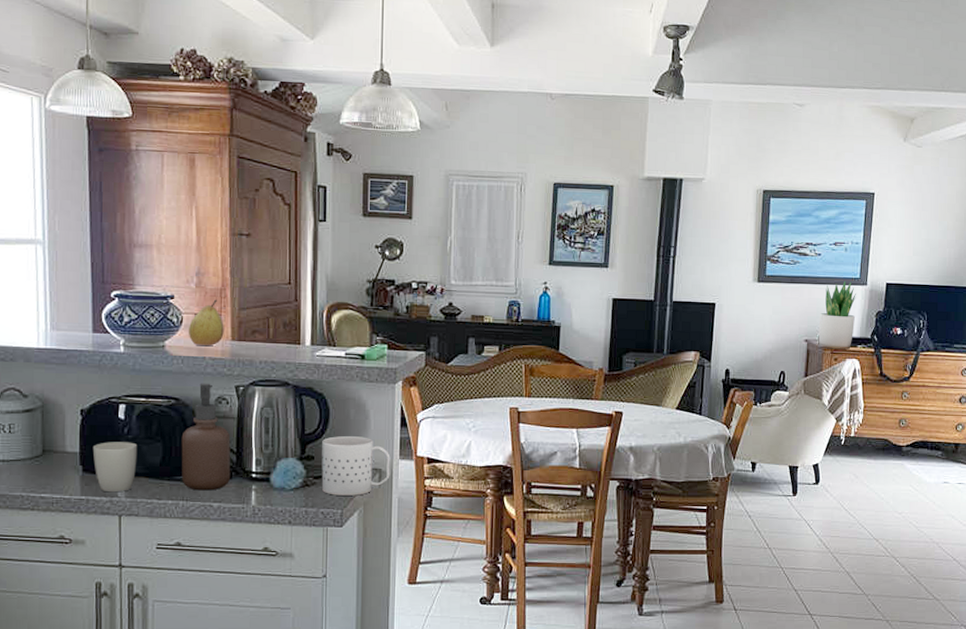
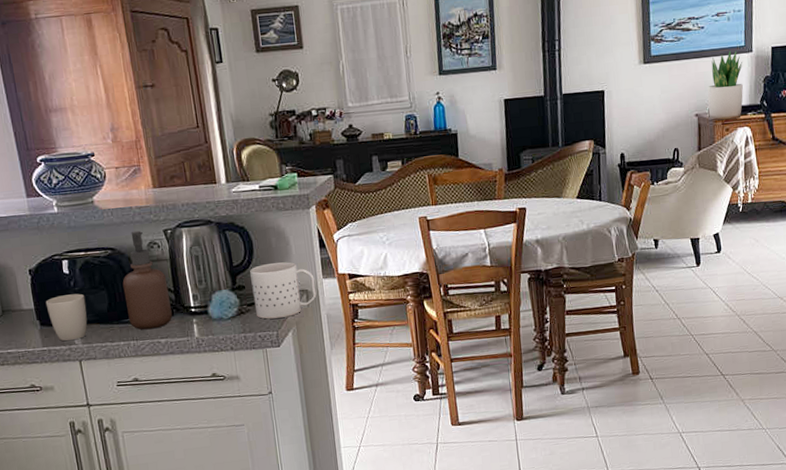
fruit: present [188,299,224,347] -> none [111,151,146,197]

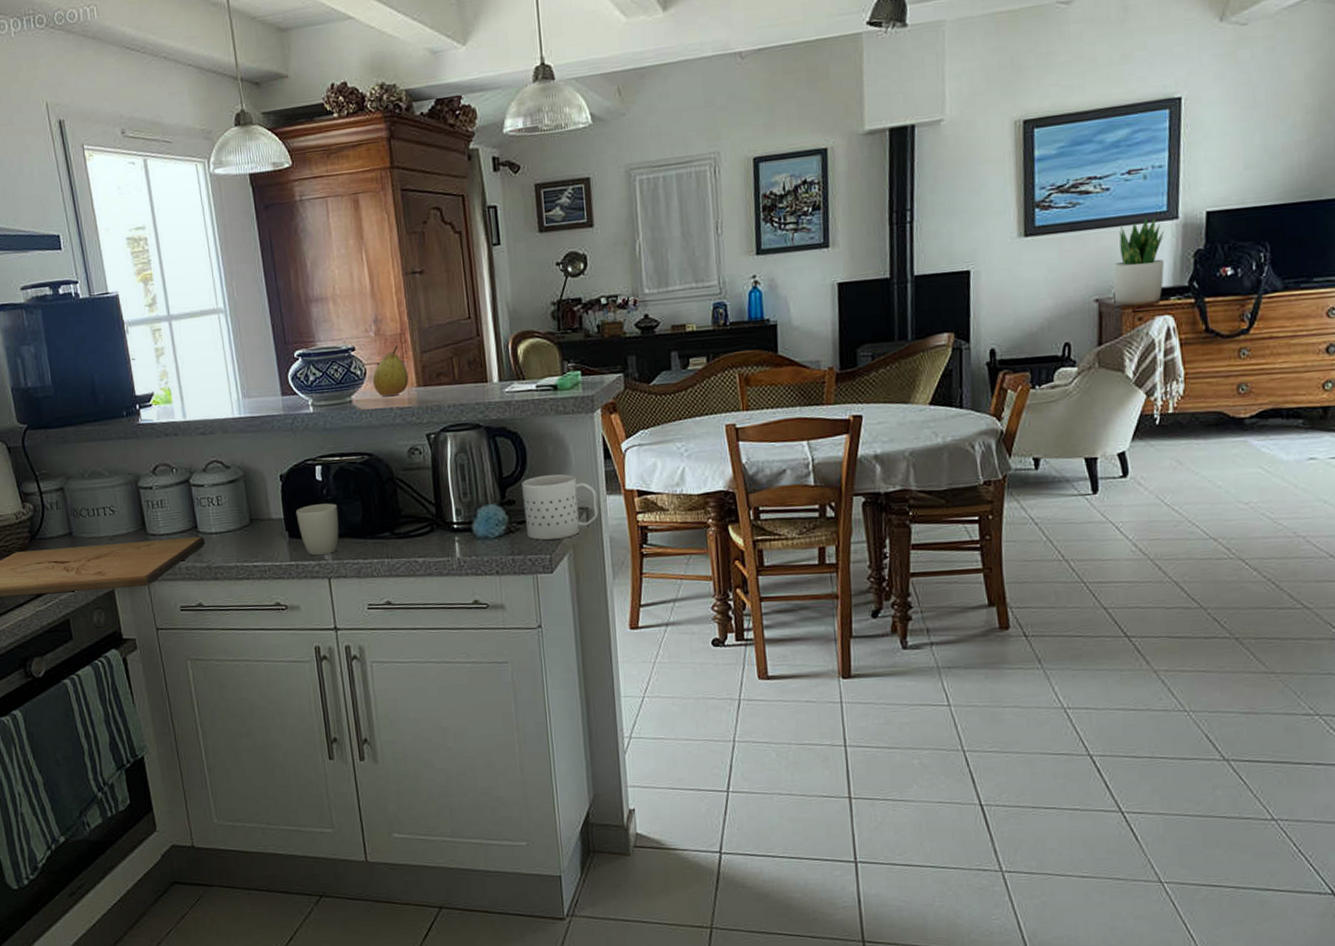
fruit: none [111,151,146,197] -> present [372,345,409,397]
soap dispenser: present [122,230,173,330] -> none [379,434,433,547]

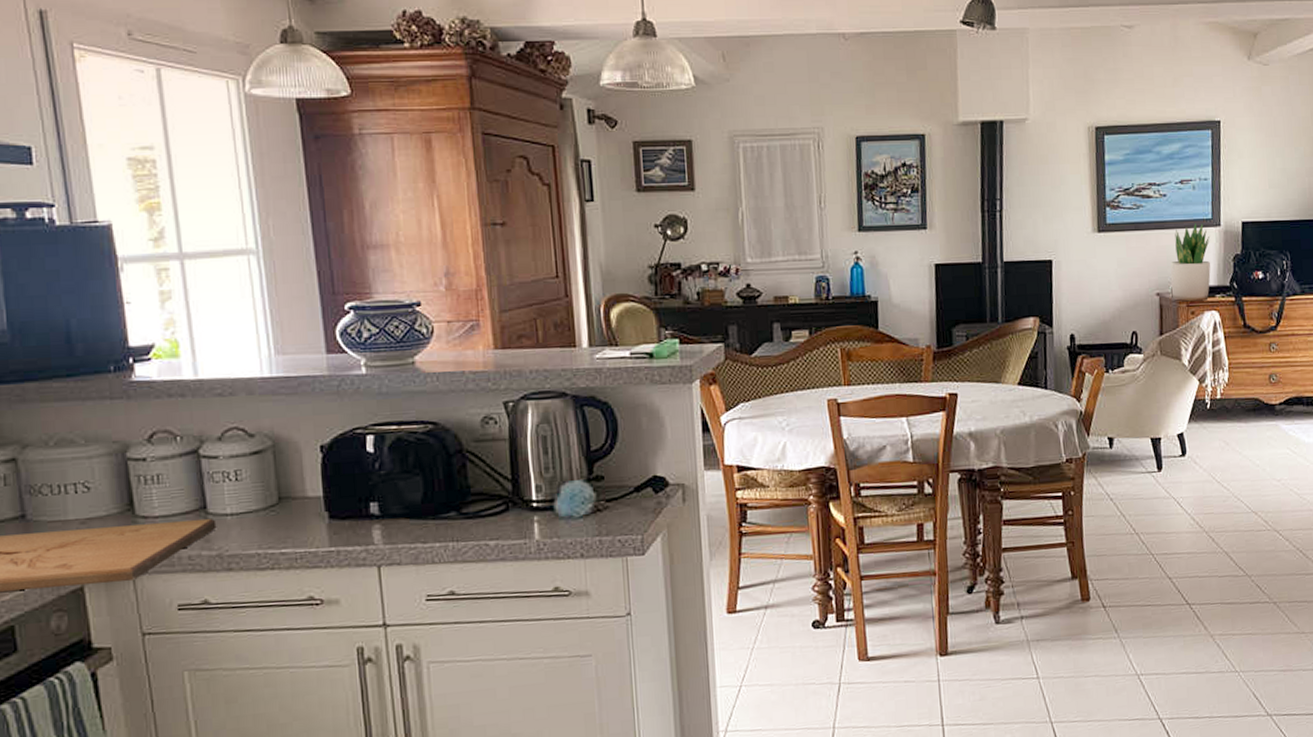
cup: present [295,503,340,556] -> none [338,478,394,541]
fruit: present [372,345,409,397] -> none [440,302,485,359]
mug: present [521,474,598,540] -> none [611,448,695,520]

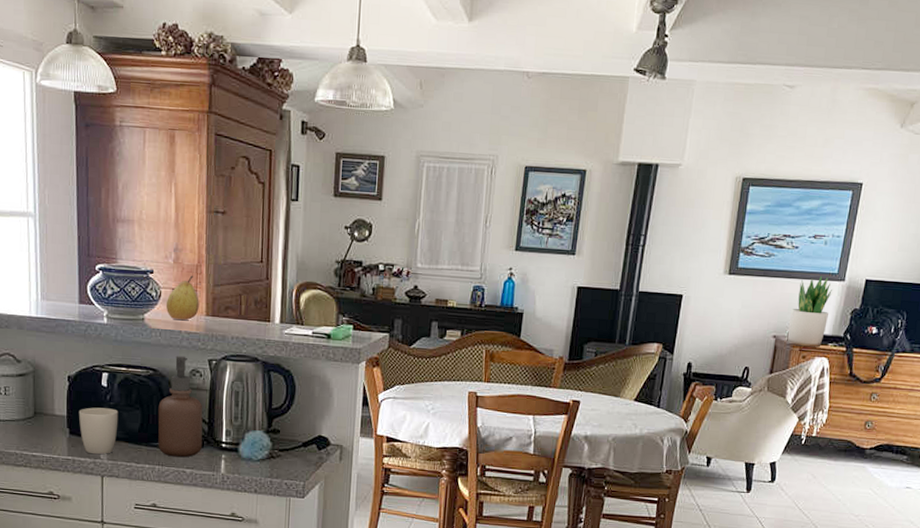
cup: none [338,478,394,541] -> present [78,407,119,455]
fruit: none [440,302,485,359] -> present [165,275,199,321]
soap dispenser: none [444,401,508,529] -> present [157,355,203,458]

